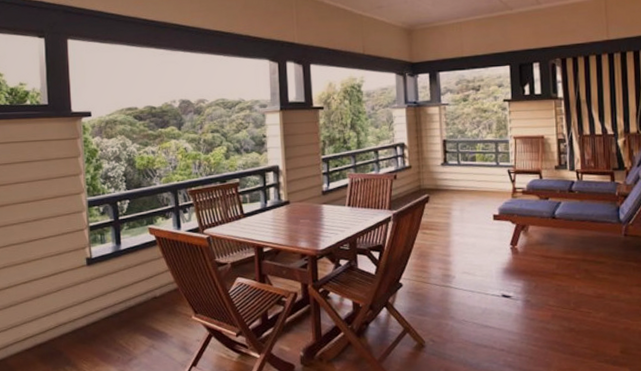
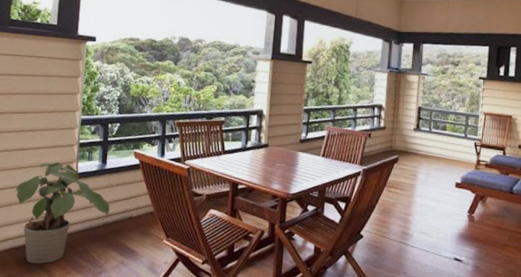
potted plant: none [29,249,131,360] -> present [15,162,110,264]

